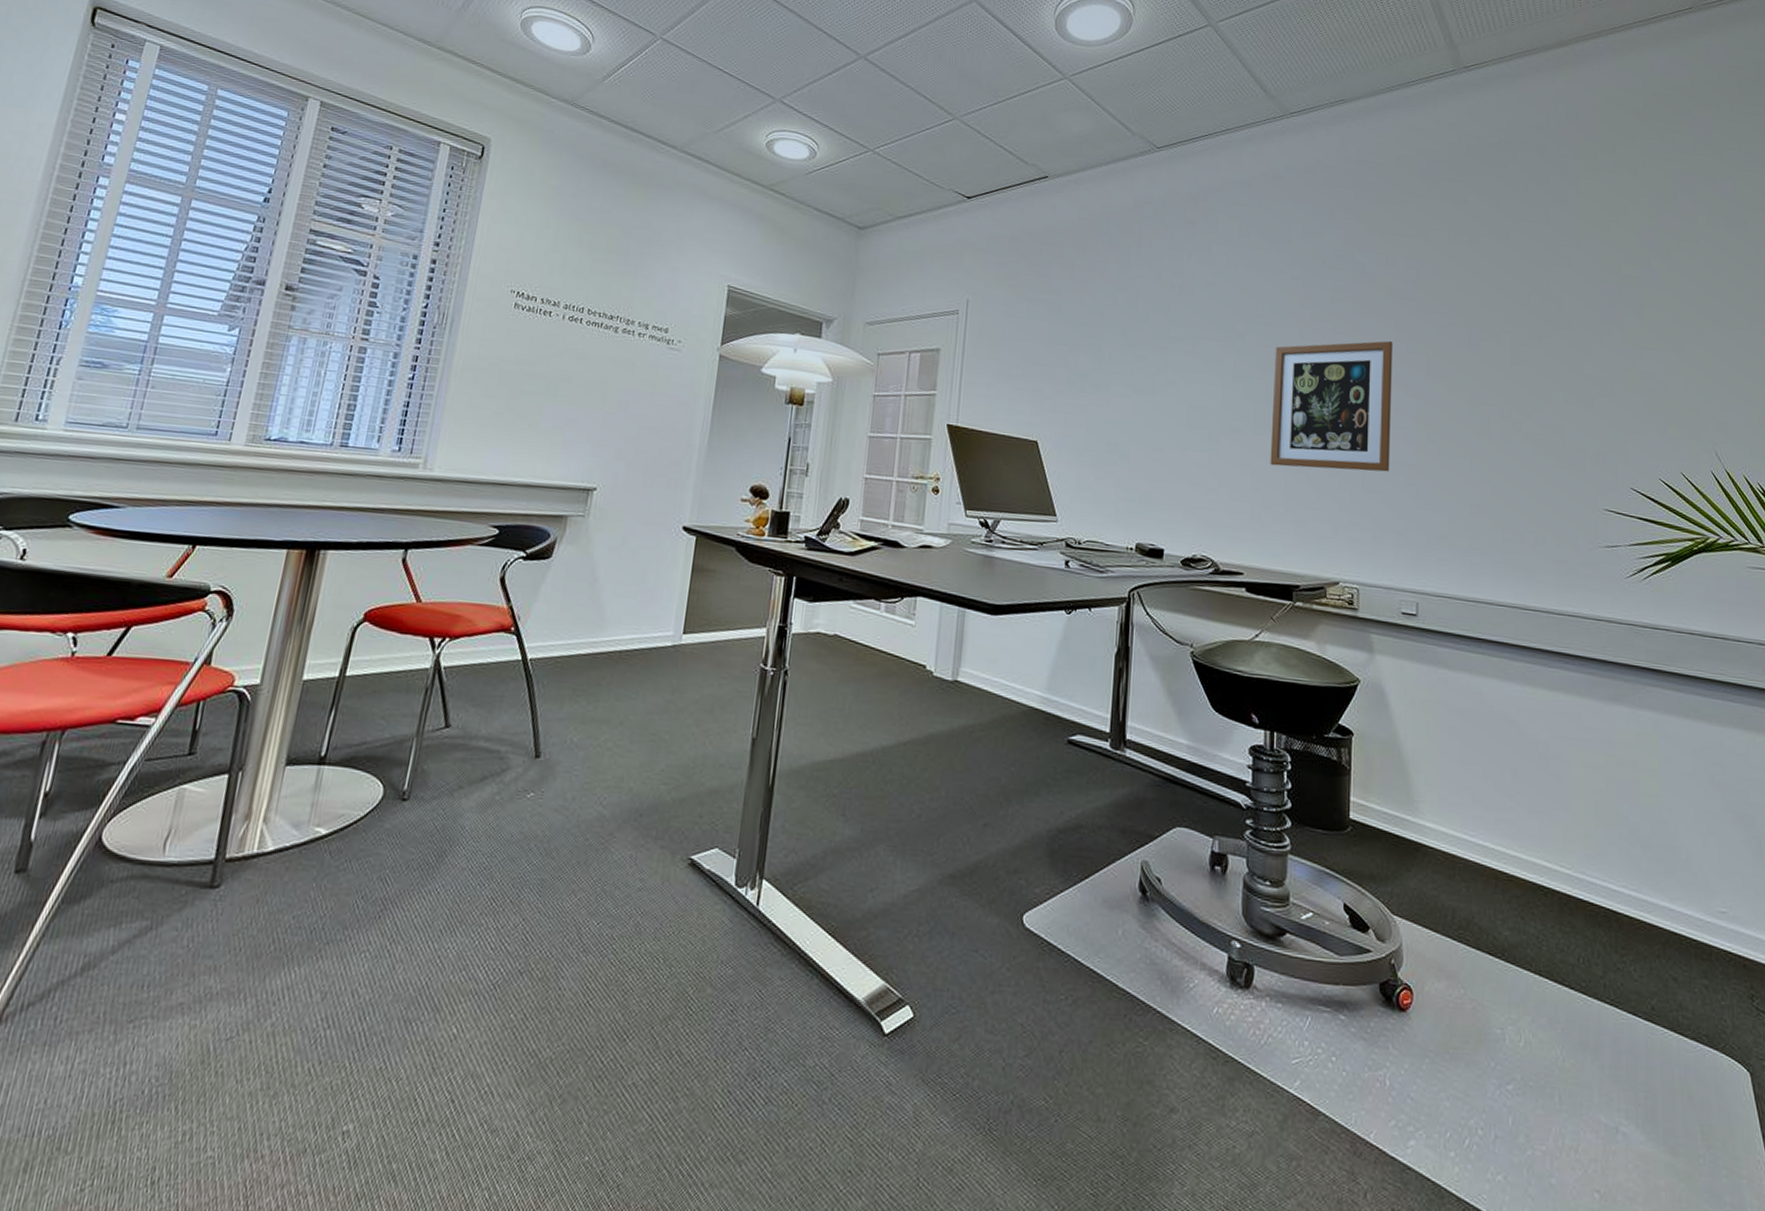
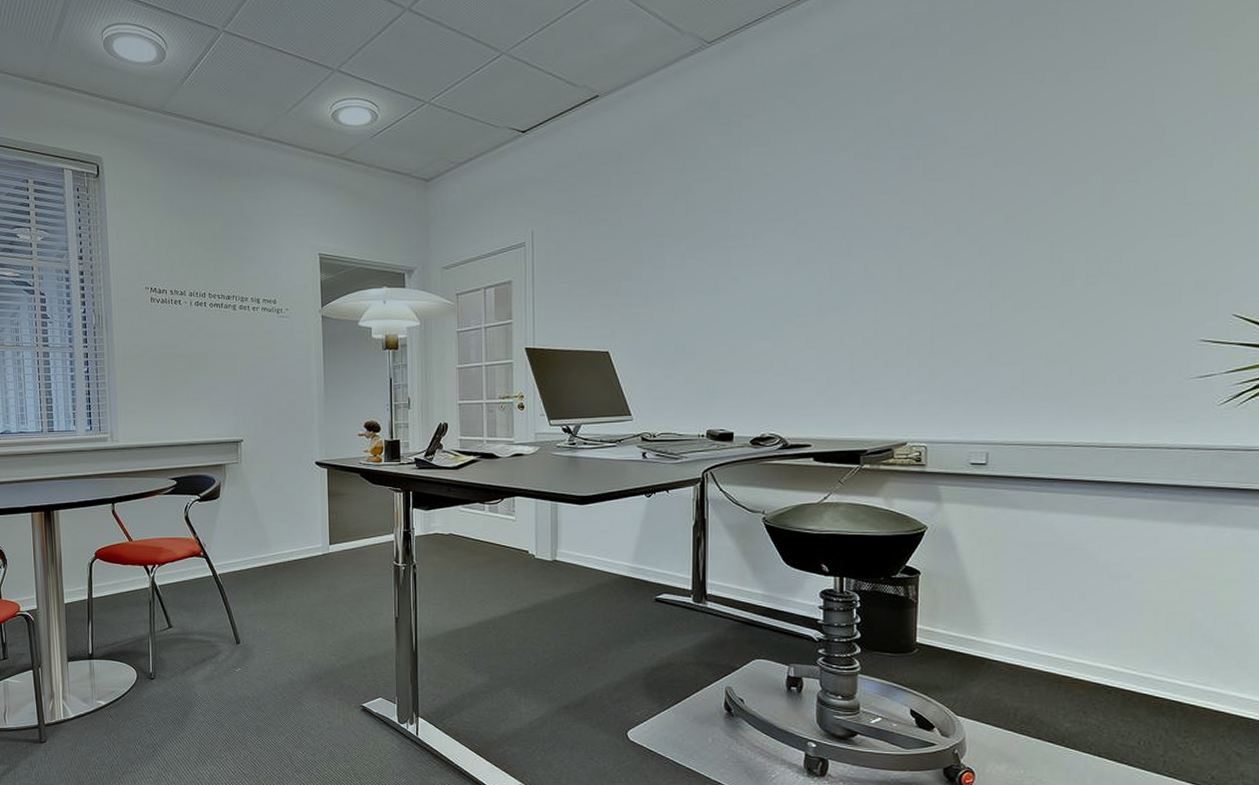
wall art: present [1270,340,1393,472] -> none [835,202,966,343]

